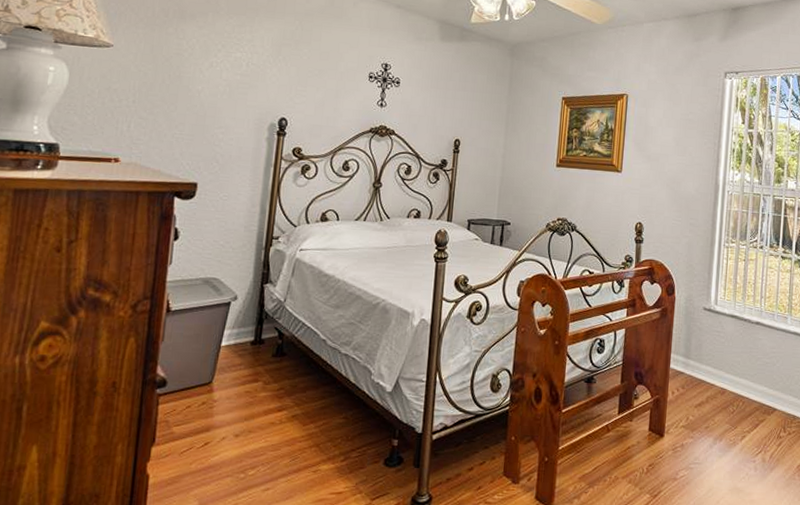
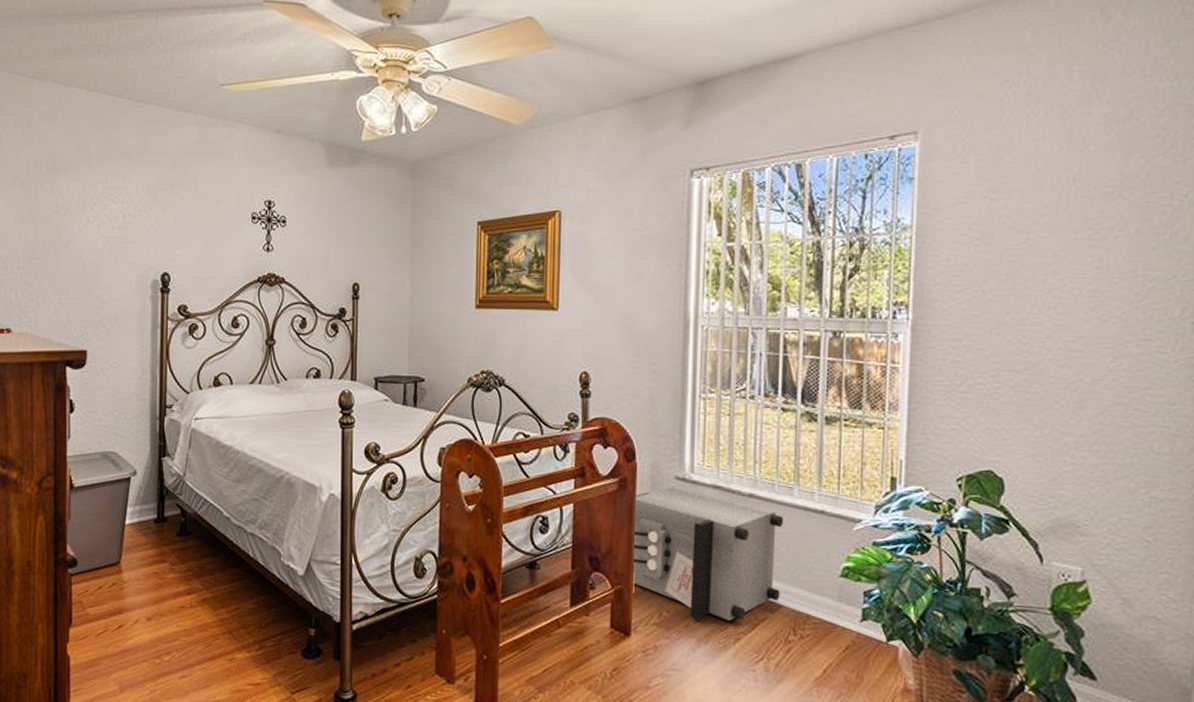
safe: none [667,315,780,422] -> present [632,486,784,621]

